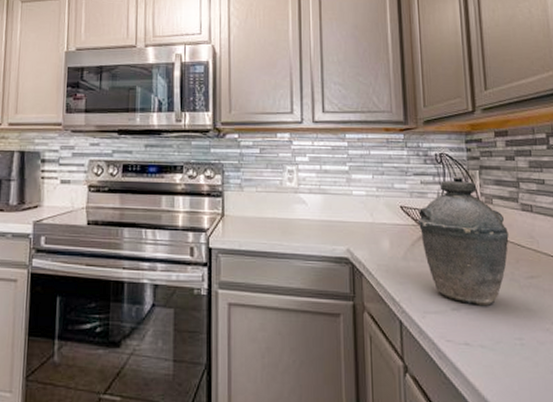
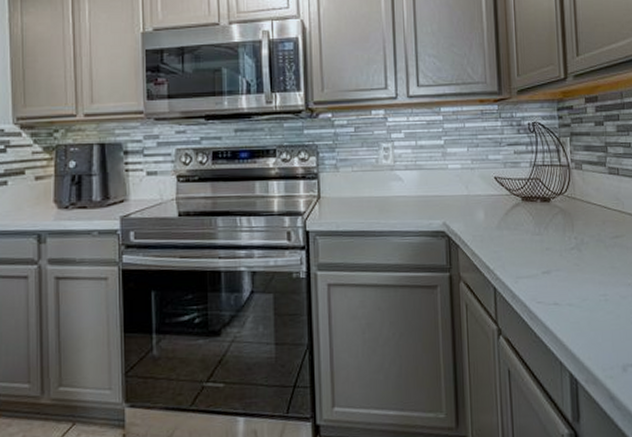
kettle: present [417,175,509,306] -> none [511,143,597,267]

